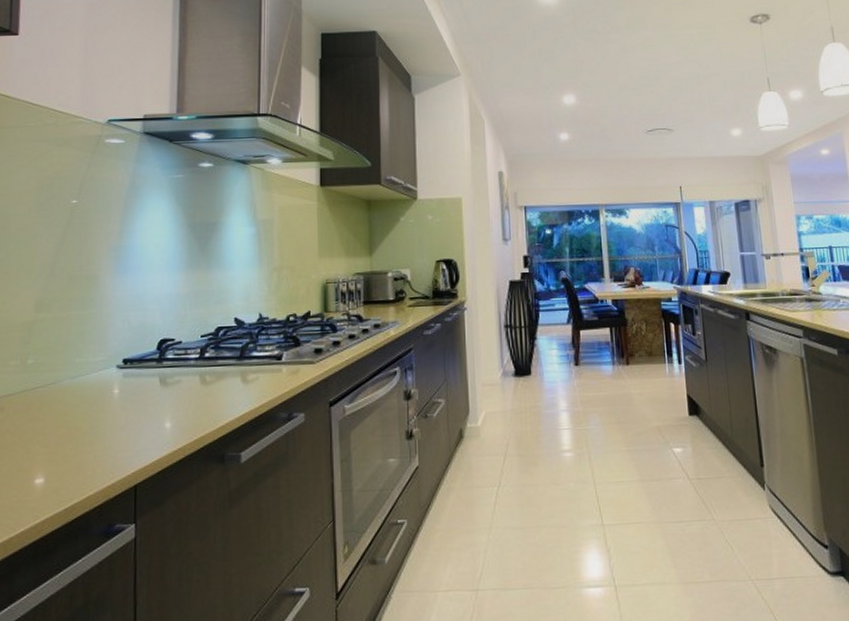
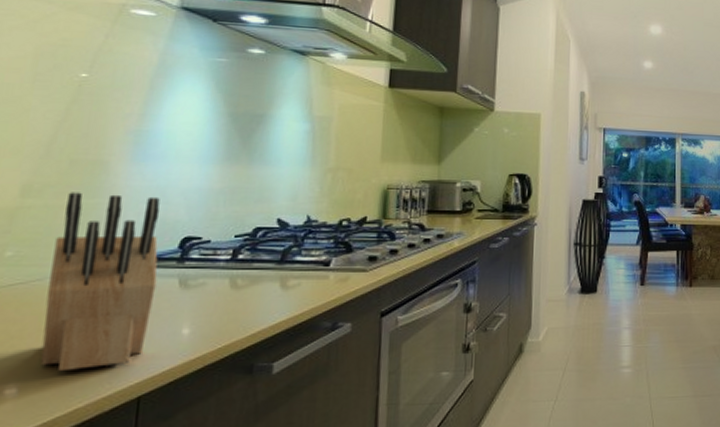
knife block: none [59,304,142,464] -> present [41,192,161,372]

